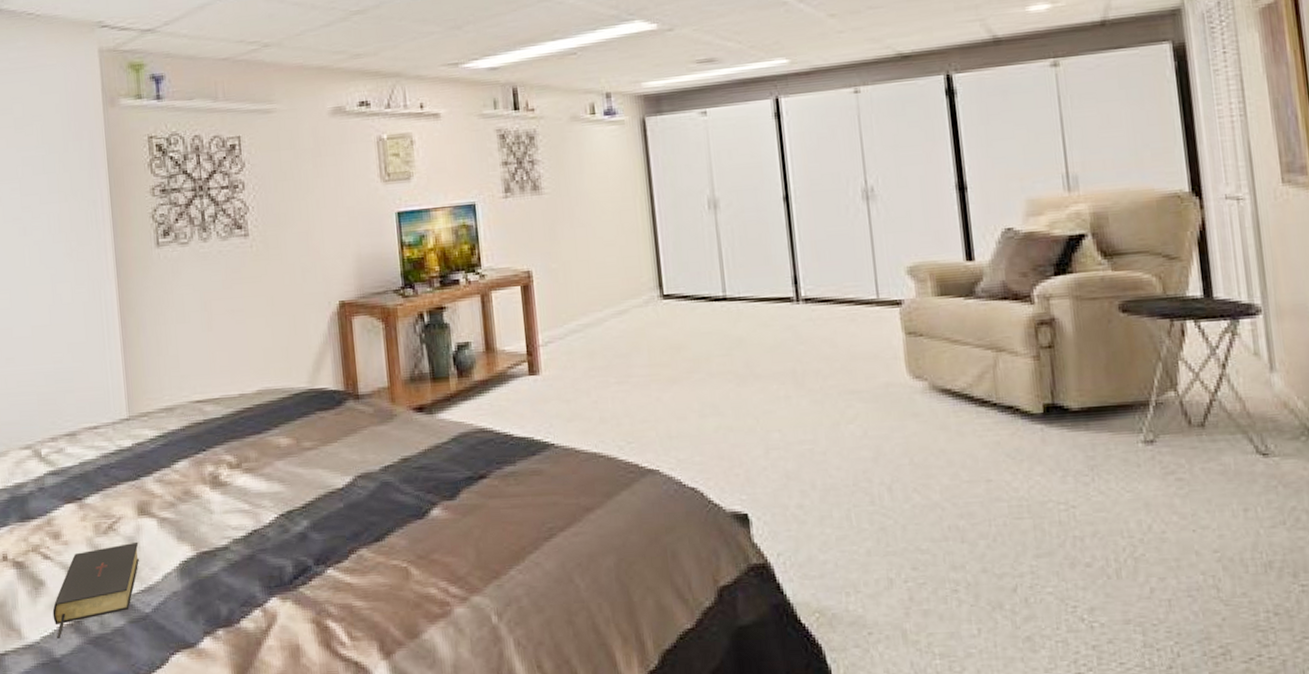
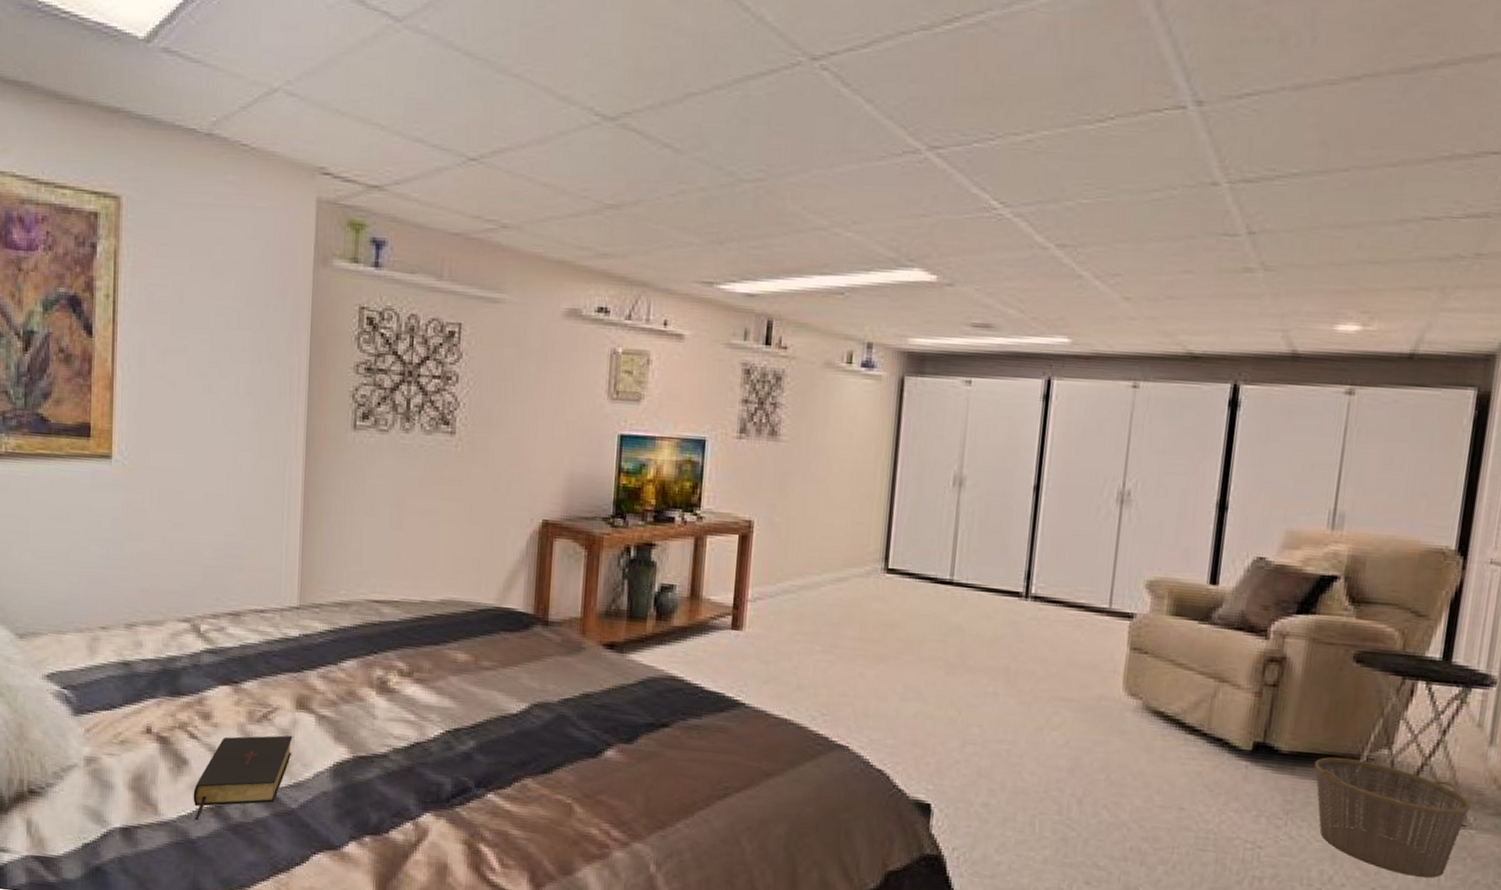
basket: none [1106,406,1268,512] -> present [1314,757,1471,878]

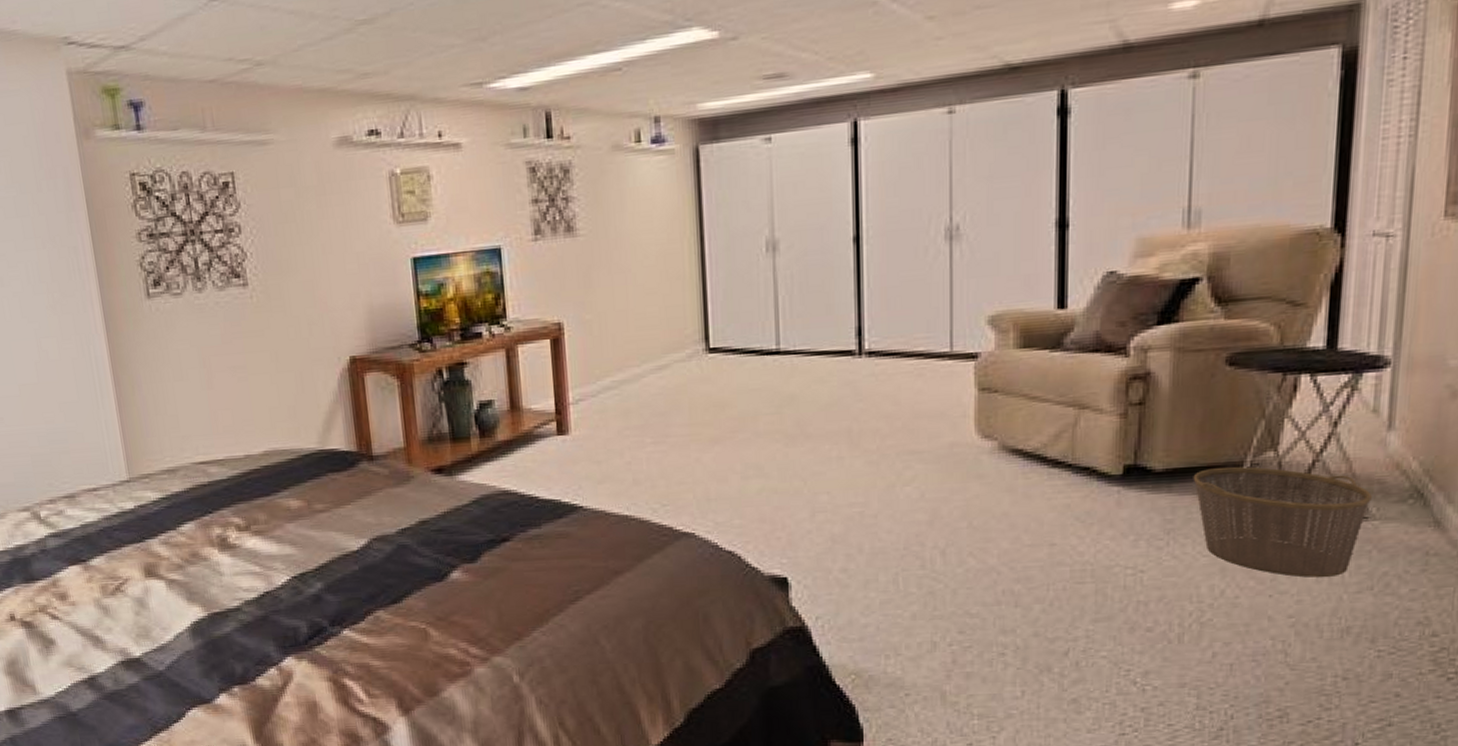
bible: present [193,735,293,821] -> none [65,602,150,695]

